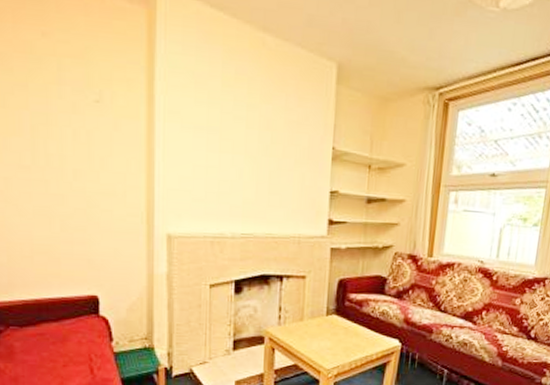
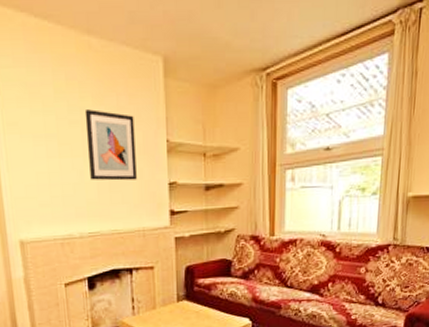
wall art: none [250,107,302,185] -> present [84,109,137,181]

